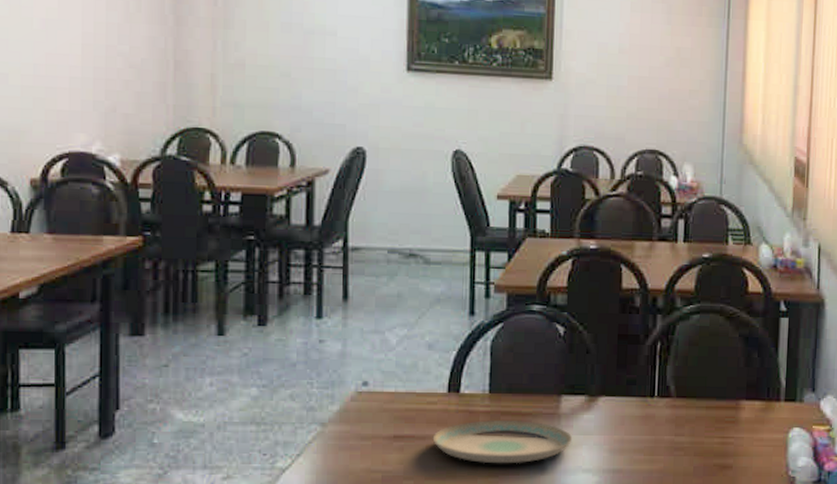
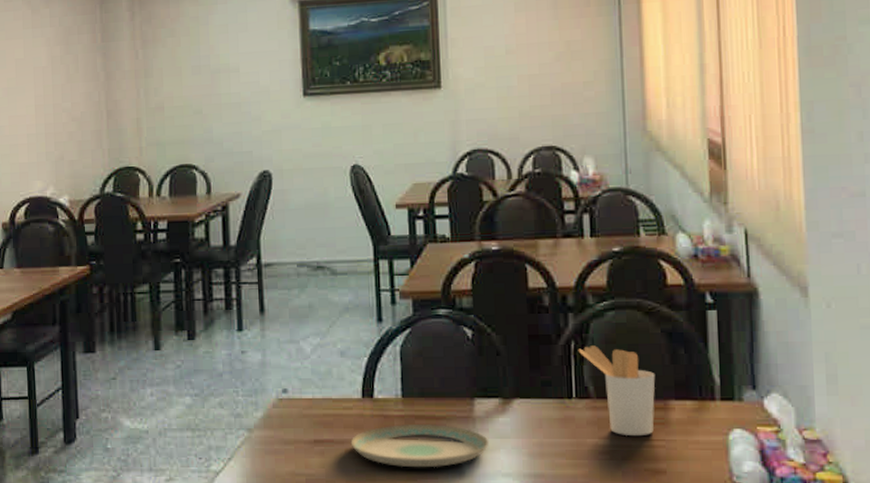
utensil holder: none [663,347,731,433] -> present [578,346,656,435]

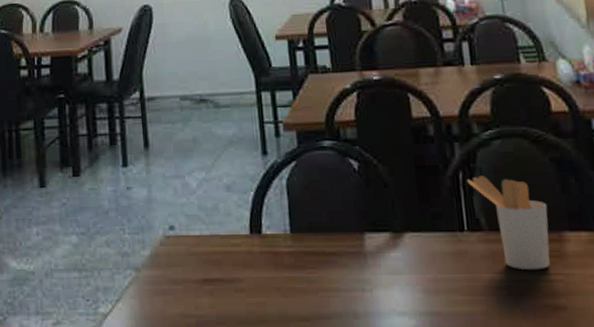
plate: present [350,425,490,468] -> none [240,261,383,307]

